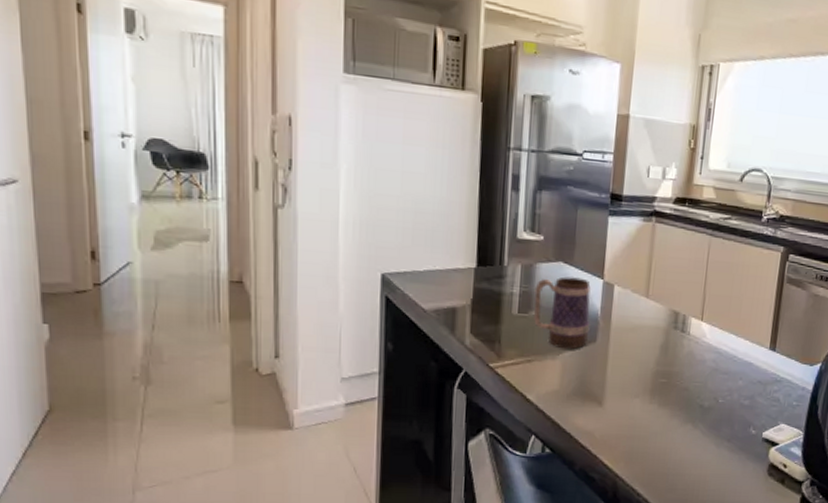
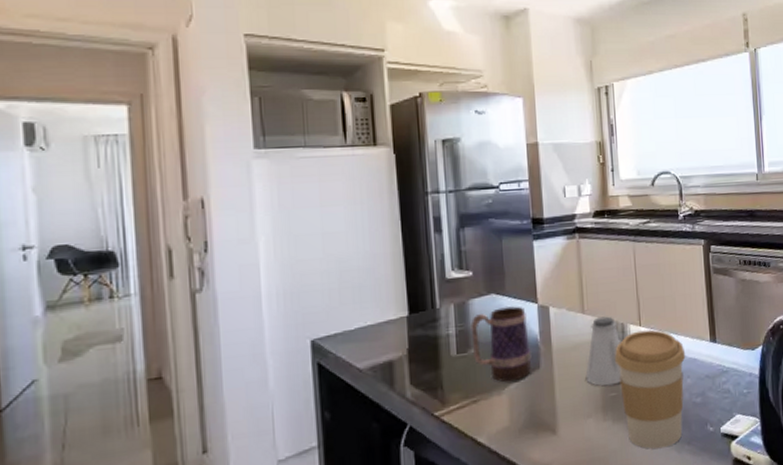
saltshaker: none [639,304,680,372] -> present [585,316,621,386]
coffee cup: none [670,325,743,440] -> present [614,329,686,449]

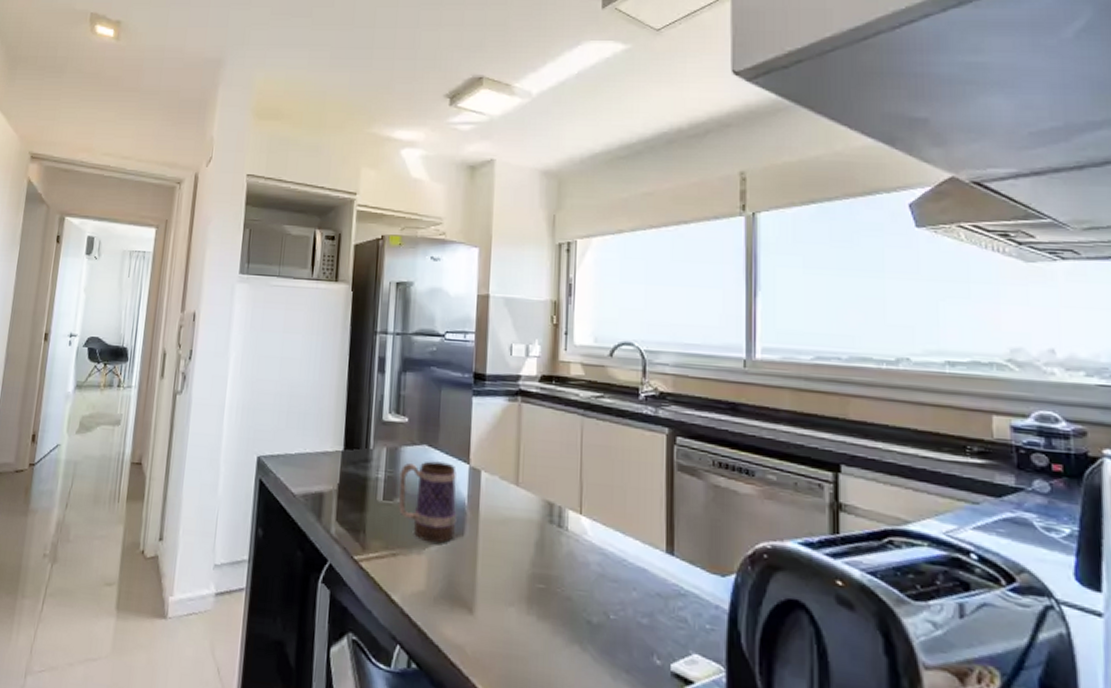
saltshaker: present [585,316,621,386] -> none [512,493,555,575]
coffee cup: present [614,329,686,449] -> none [546,519,634,669]

